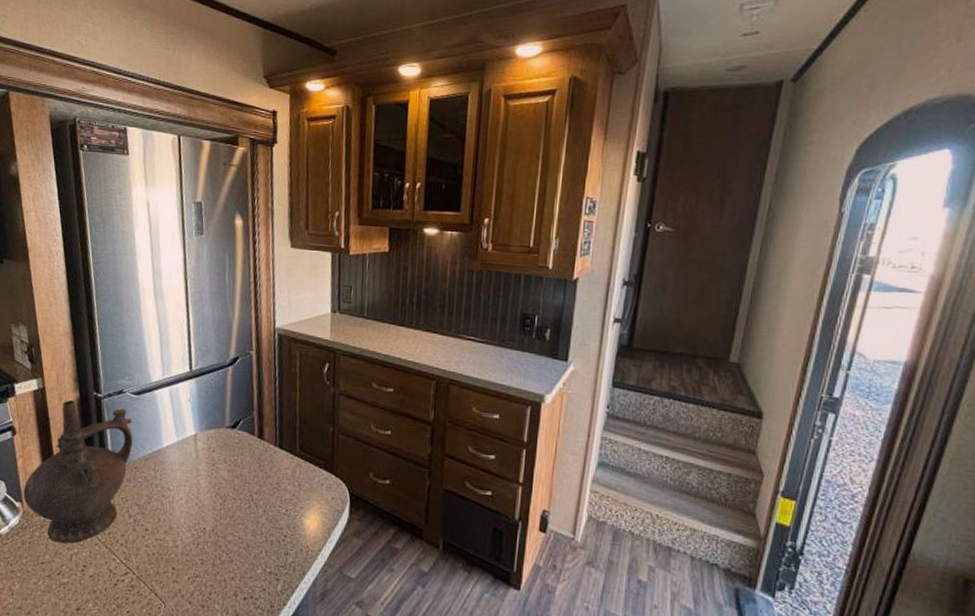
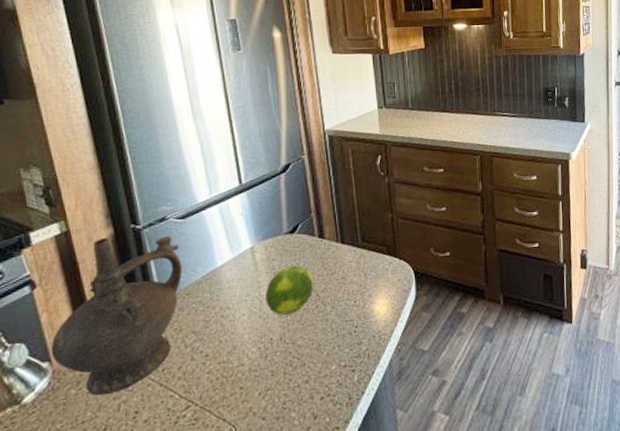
fruit: none [202,461,249,509] -> present [266,266,314,315]

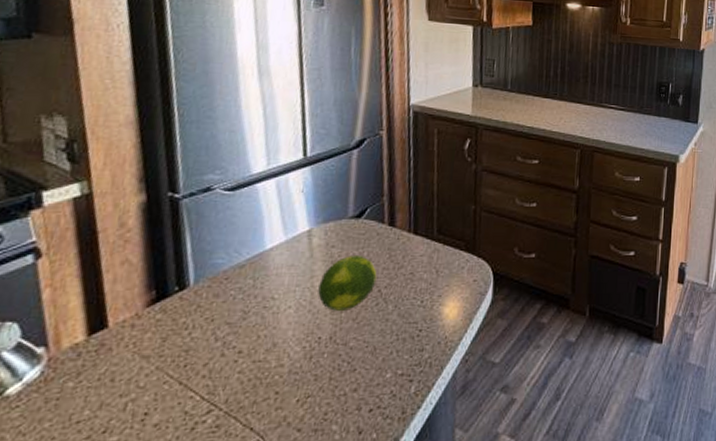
ceremonial vessel: present [51,236,182,395] -> none [49,204,224,391]

